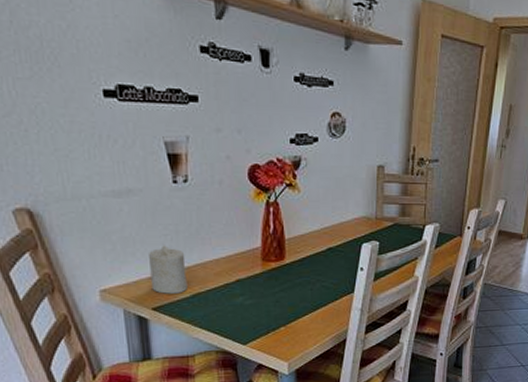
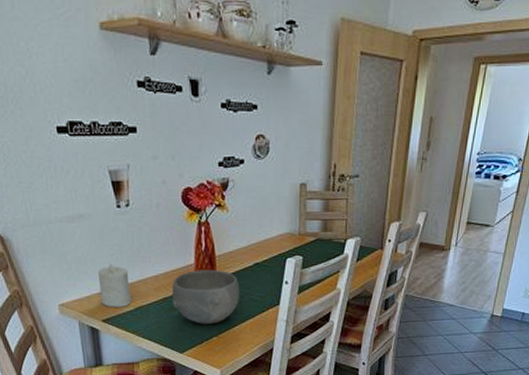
bowl: none [234,253,312,313] -> present [171,269,240,324]

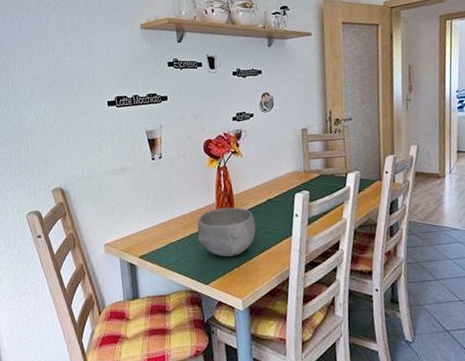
candle: present [98,263,131,307] -> none [136,207,164,245]

